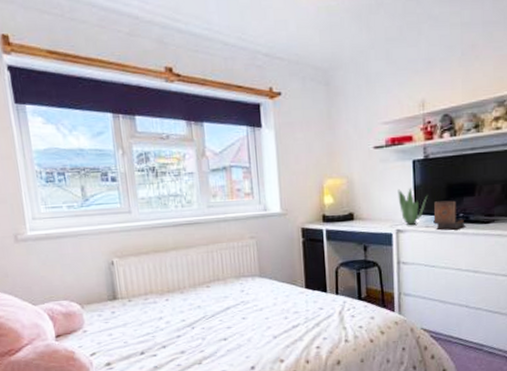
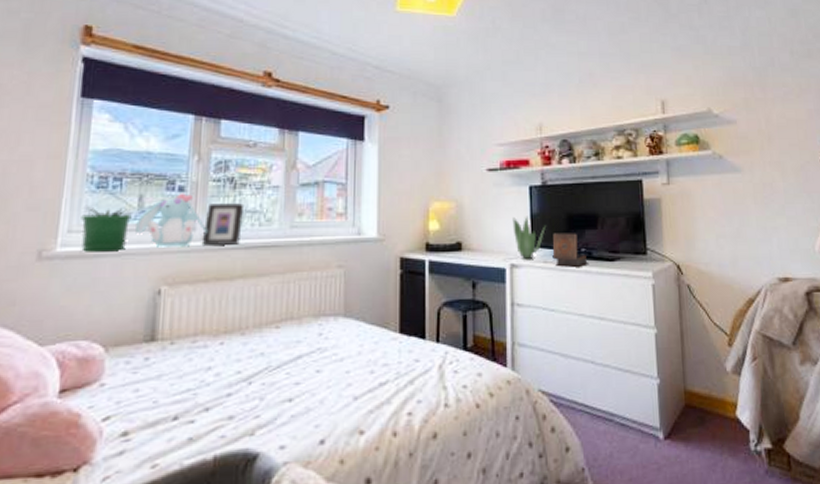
planter: none [39,197,80,234] -> present [81,206,134,252]
stuffed animal: none [83,182,141,228] -> present [135,193,207,248]
picture frame: none [137,189,169,225] -> present [201,202,245,245]

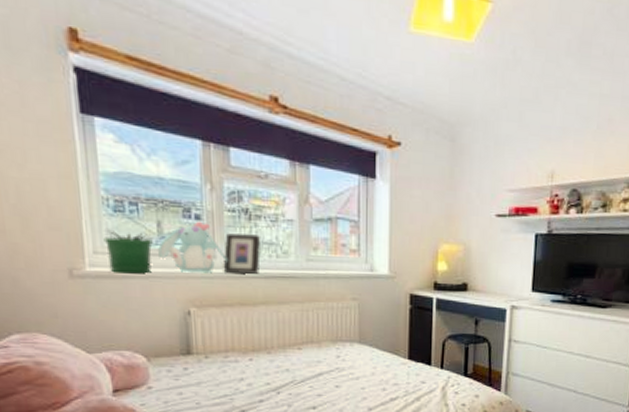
plant: present [512,216,546,261] -> none [516,262,547,303]
jewelry box: present [552,233,588,268] -> none [550,280,582,313]

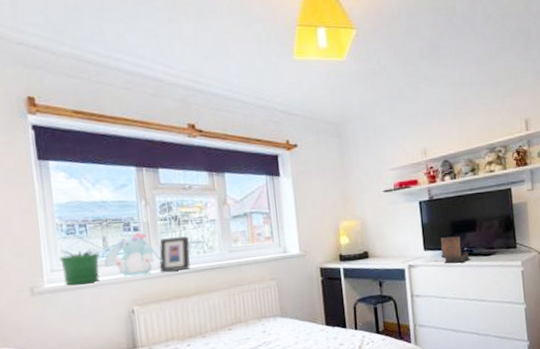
jewelry box: none [550,280,582,313] -> present [441,236,470,264]

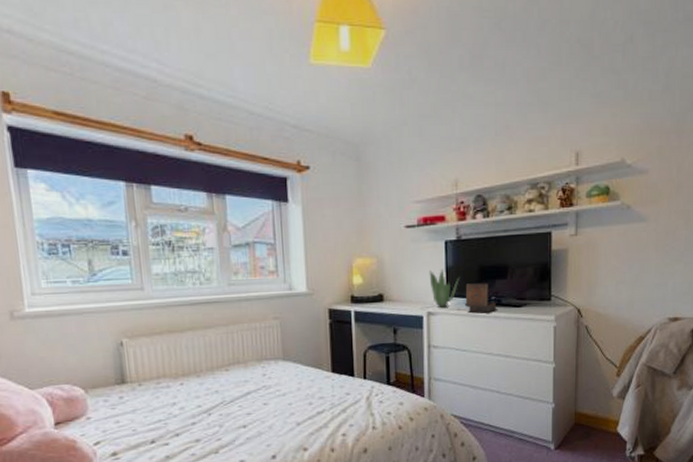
planter: present [59,248,101,286] -> none [40,271,86,312]
stuffed animal: present [104,232,163,277] -> none [90,256,155,306]
picture frame: present [159,236,191,272] -> none [151,264,186,303]
plant: none [407,226,435,261] -> present [429,268,460,309]

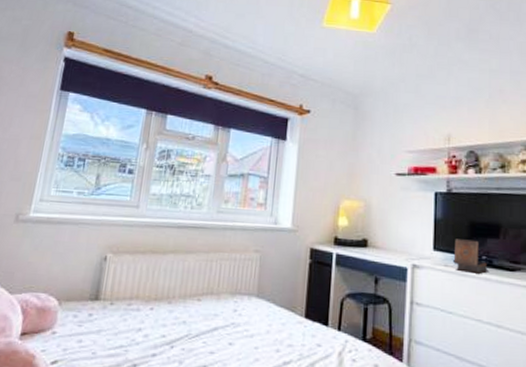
plant: present [429,268,460,309] -> none [416,220,448,263]

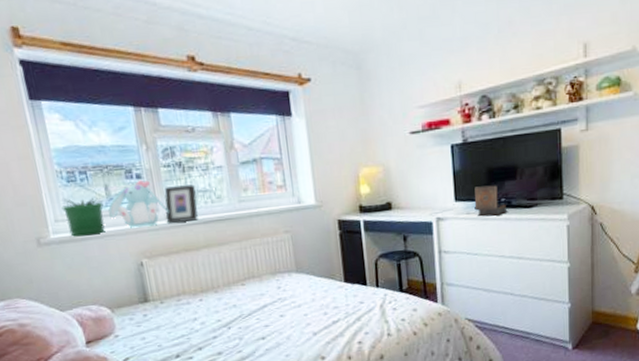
planter: none [49,180,92,220] -> present [62,197,105,237]
stuffed animal: none [91,175,148,222] -> present [108,179,169,228]
picture frame: none [143,185,181,224] -> present [164,184,199,223]

